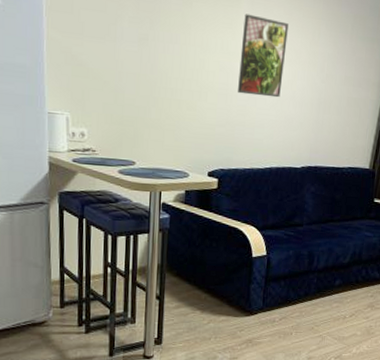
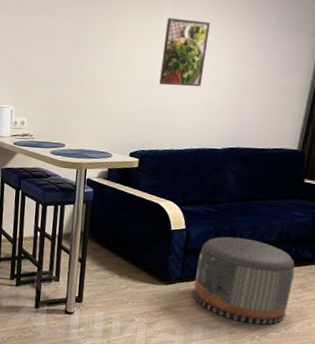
pouf: none [274,261,365,347] -> present [193,236,295,326]

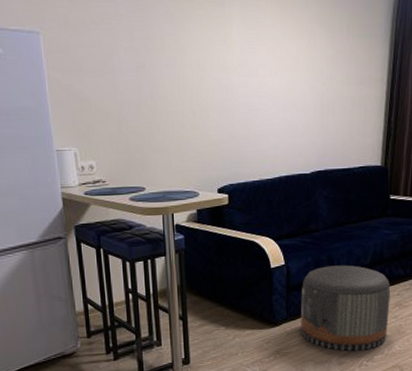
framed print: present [159,18,210,87] -> none [237,28,283,108]

